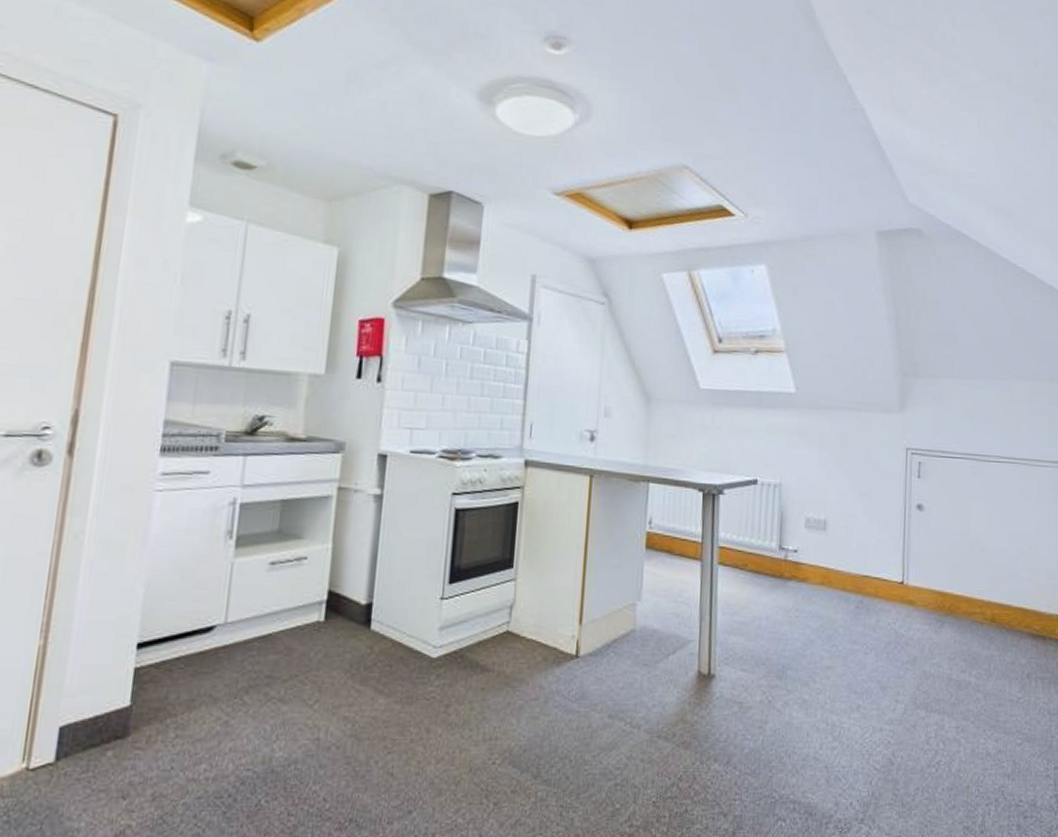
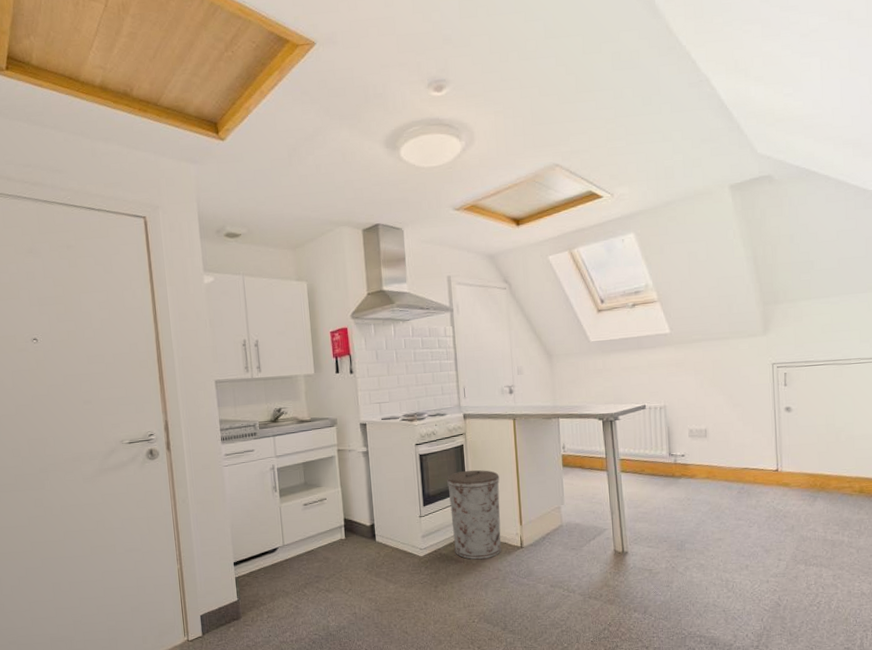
trash can: none [483,538,561,670] -> present [447,470,502,560]

